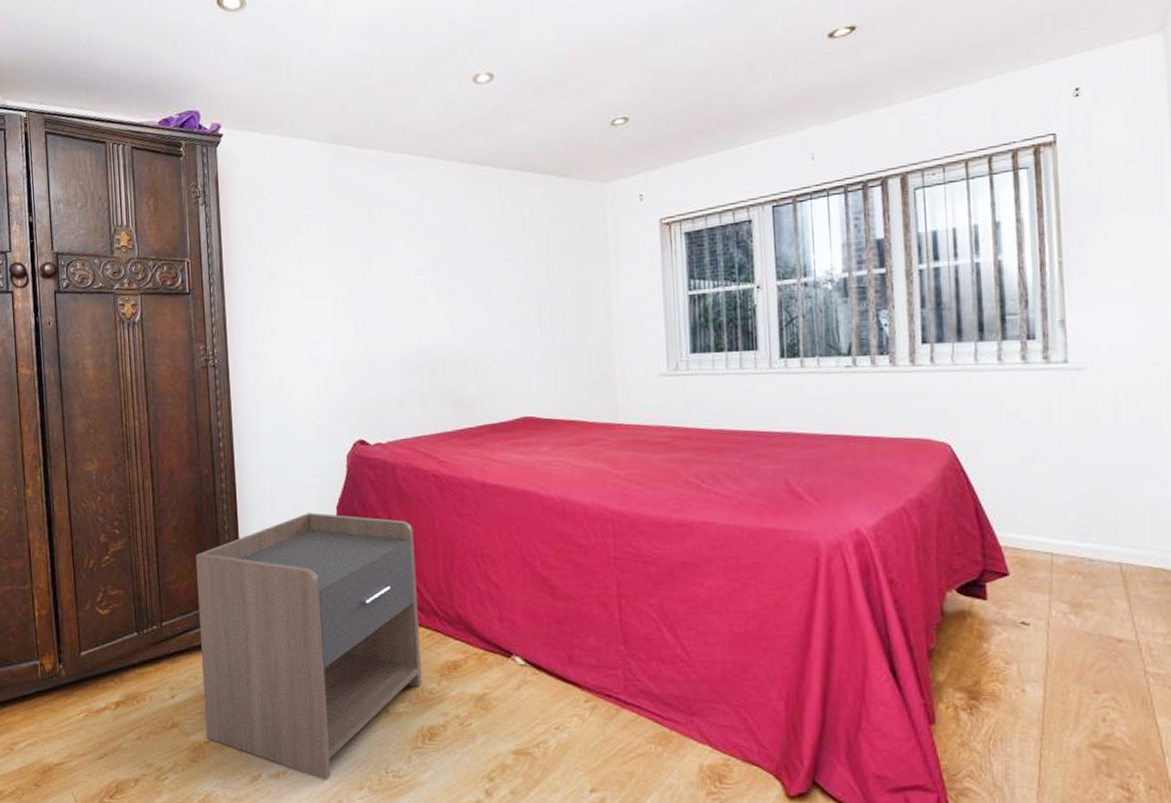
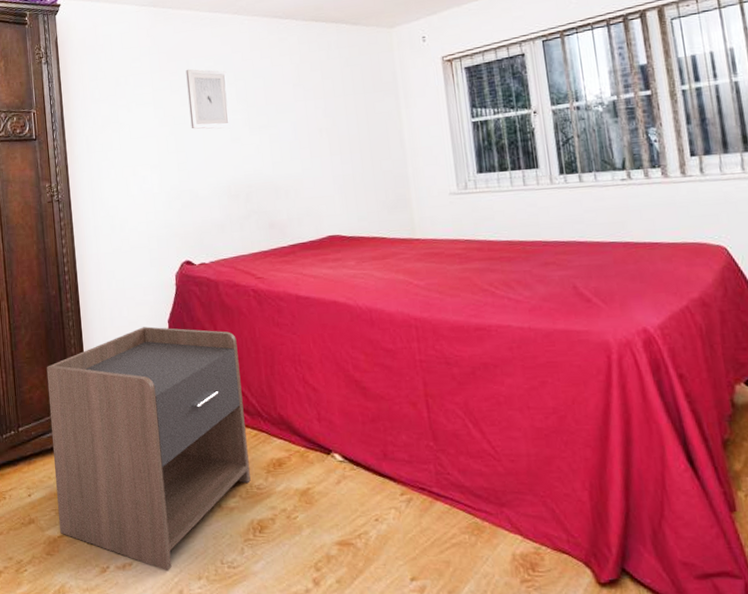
wall art: none [367,219,418,290] -> present [186,69,232,129]

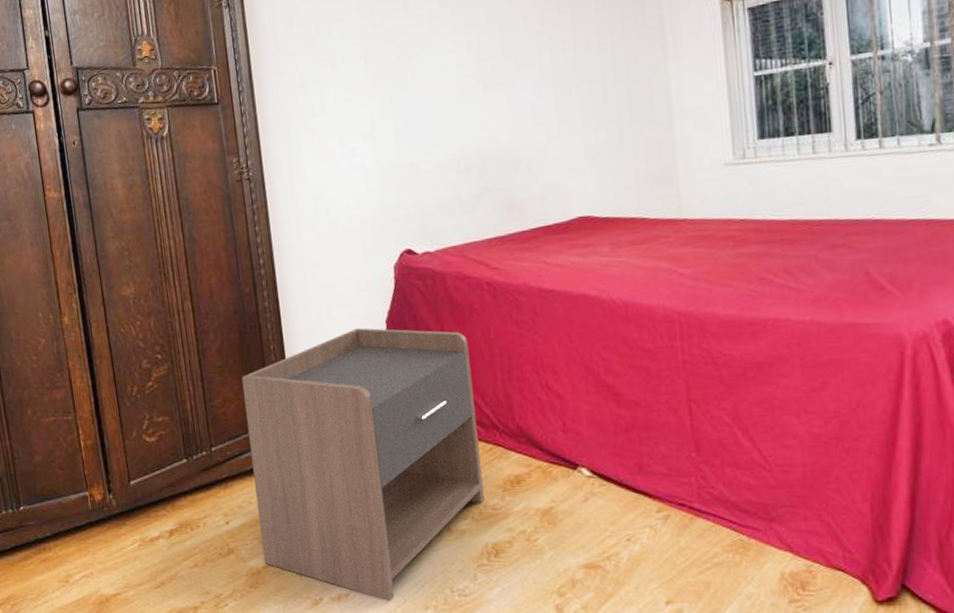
wall art: present [186,69,232,129] -> none [403,12,461,89]

